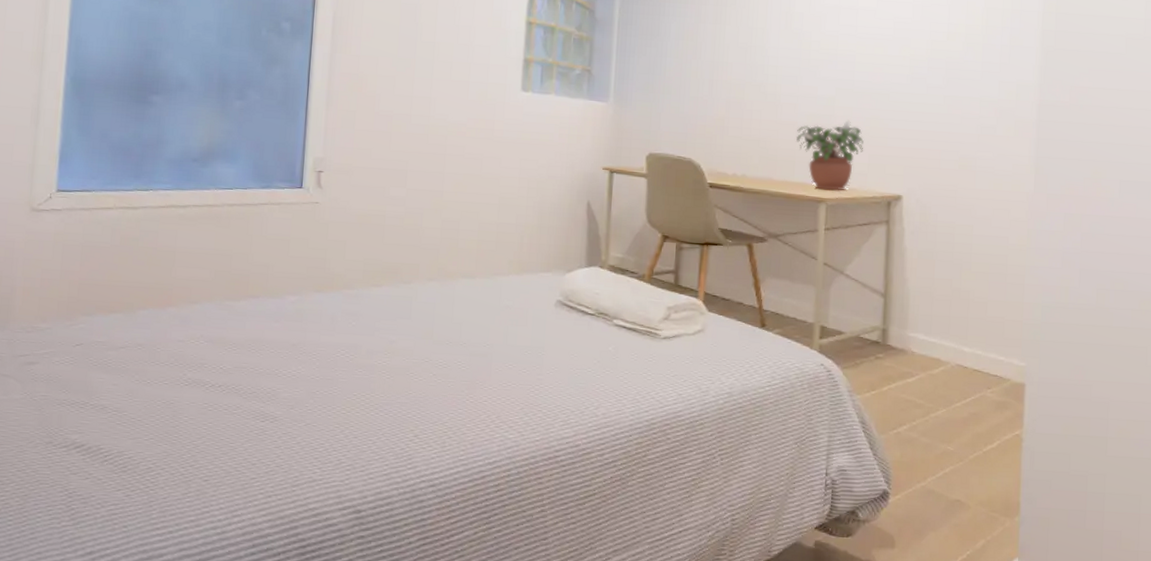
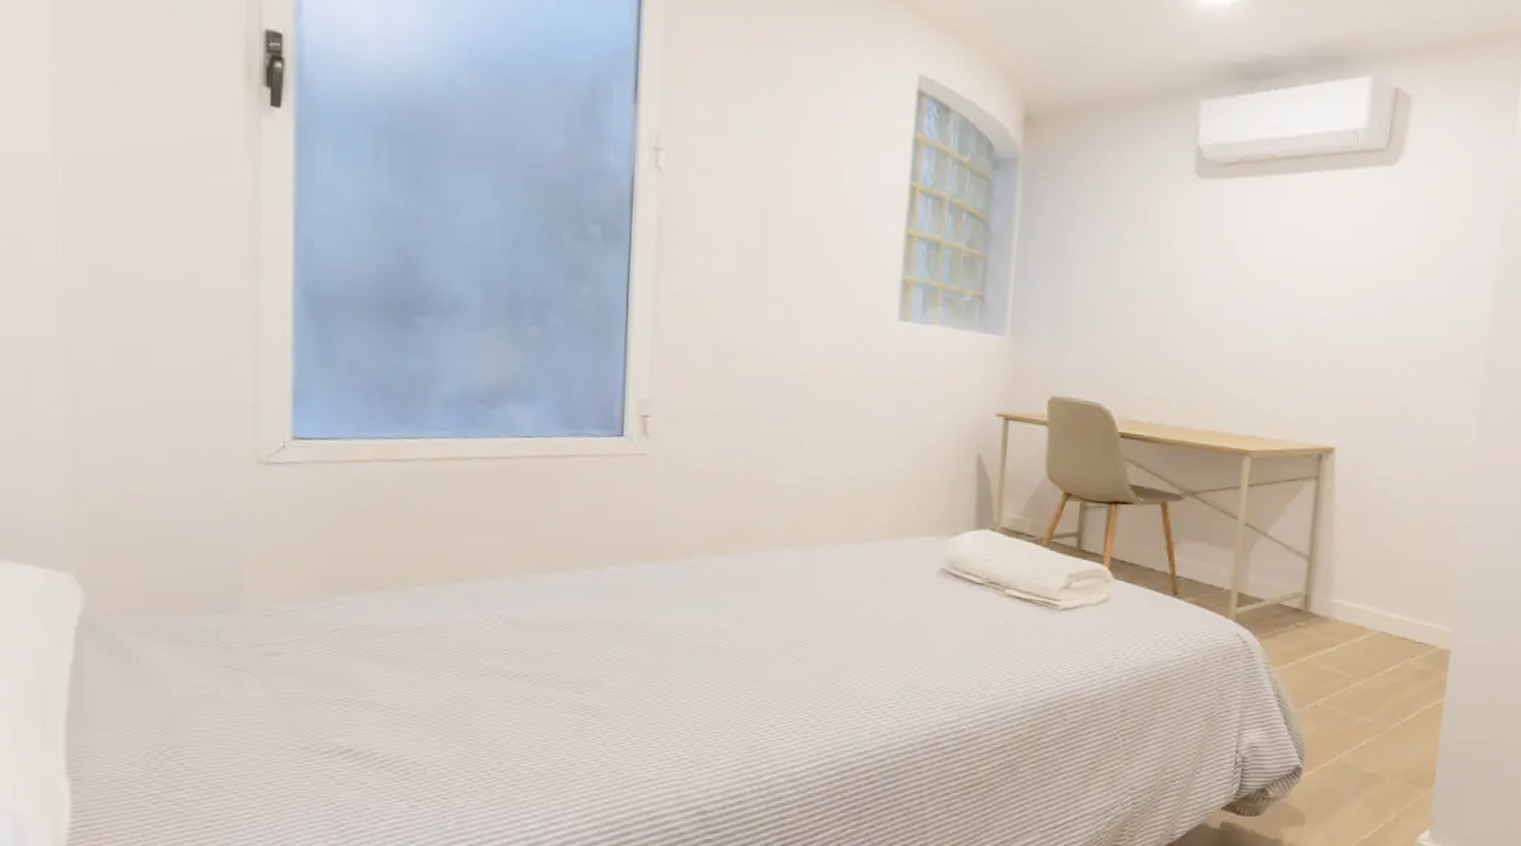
potted flower: present [796,119,864,191] -> none [1221,360,1296,442]

